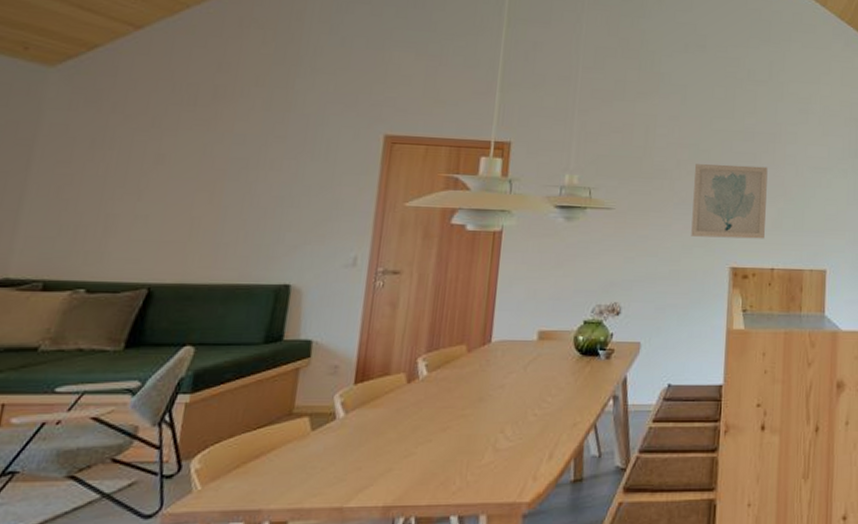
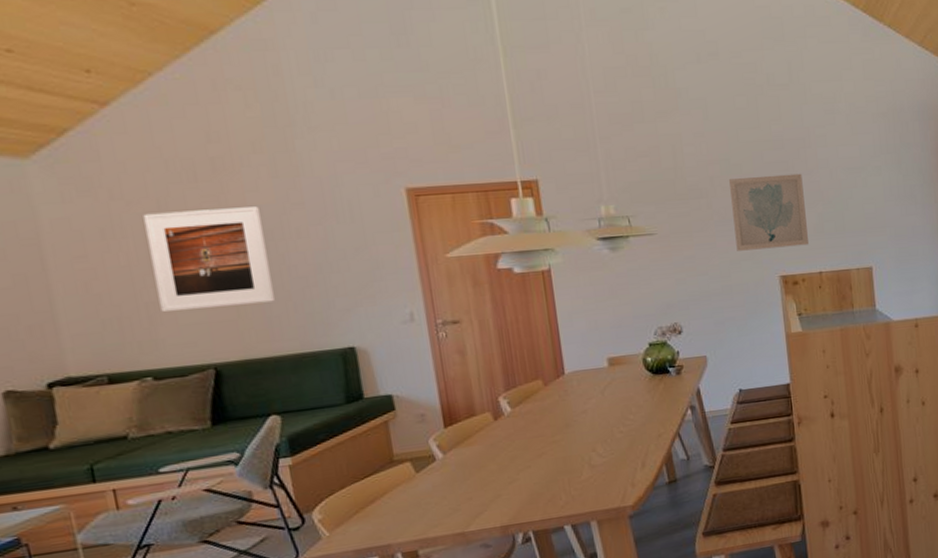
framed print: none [118,129,243,229] -> present [143,206,275,312]

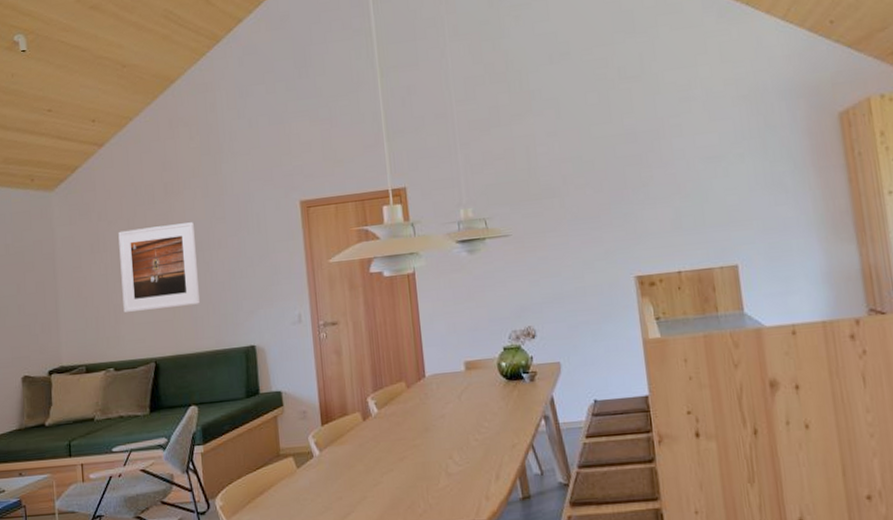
wall art: present [728,173,809,251] -> none [580,166,665,251]

